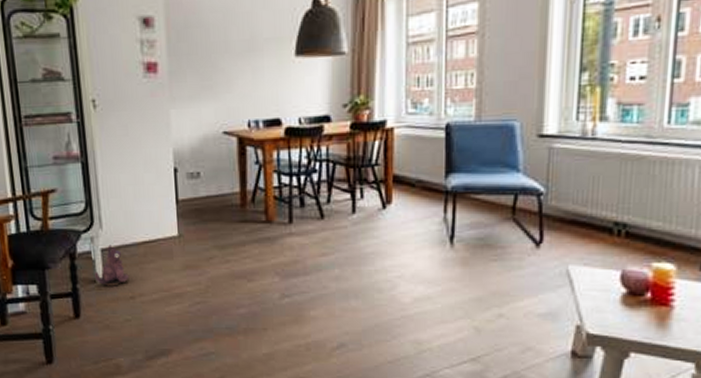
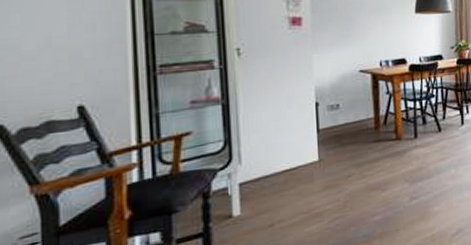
plush toy: present [95,245,130,286] -> none [231,178,269,219]

